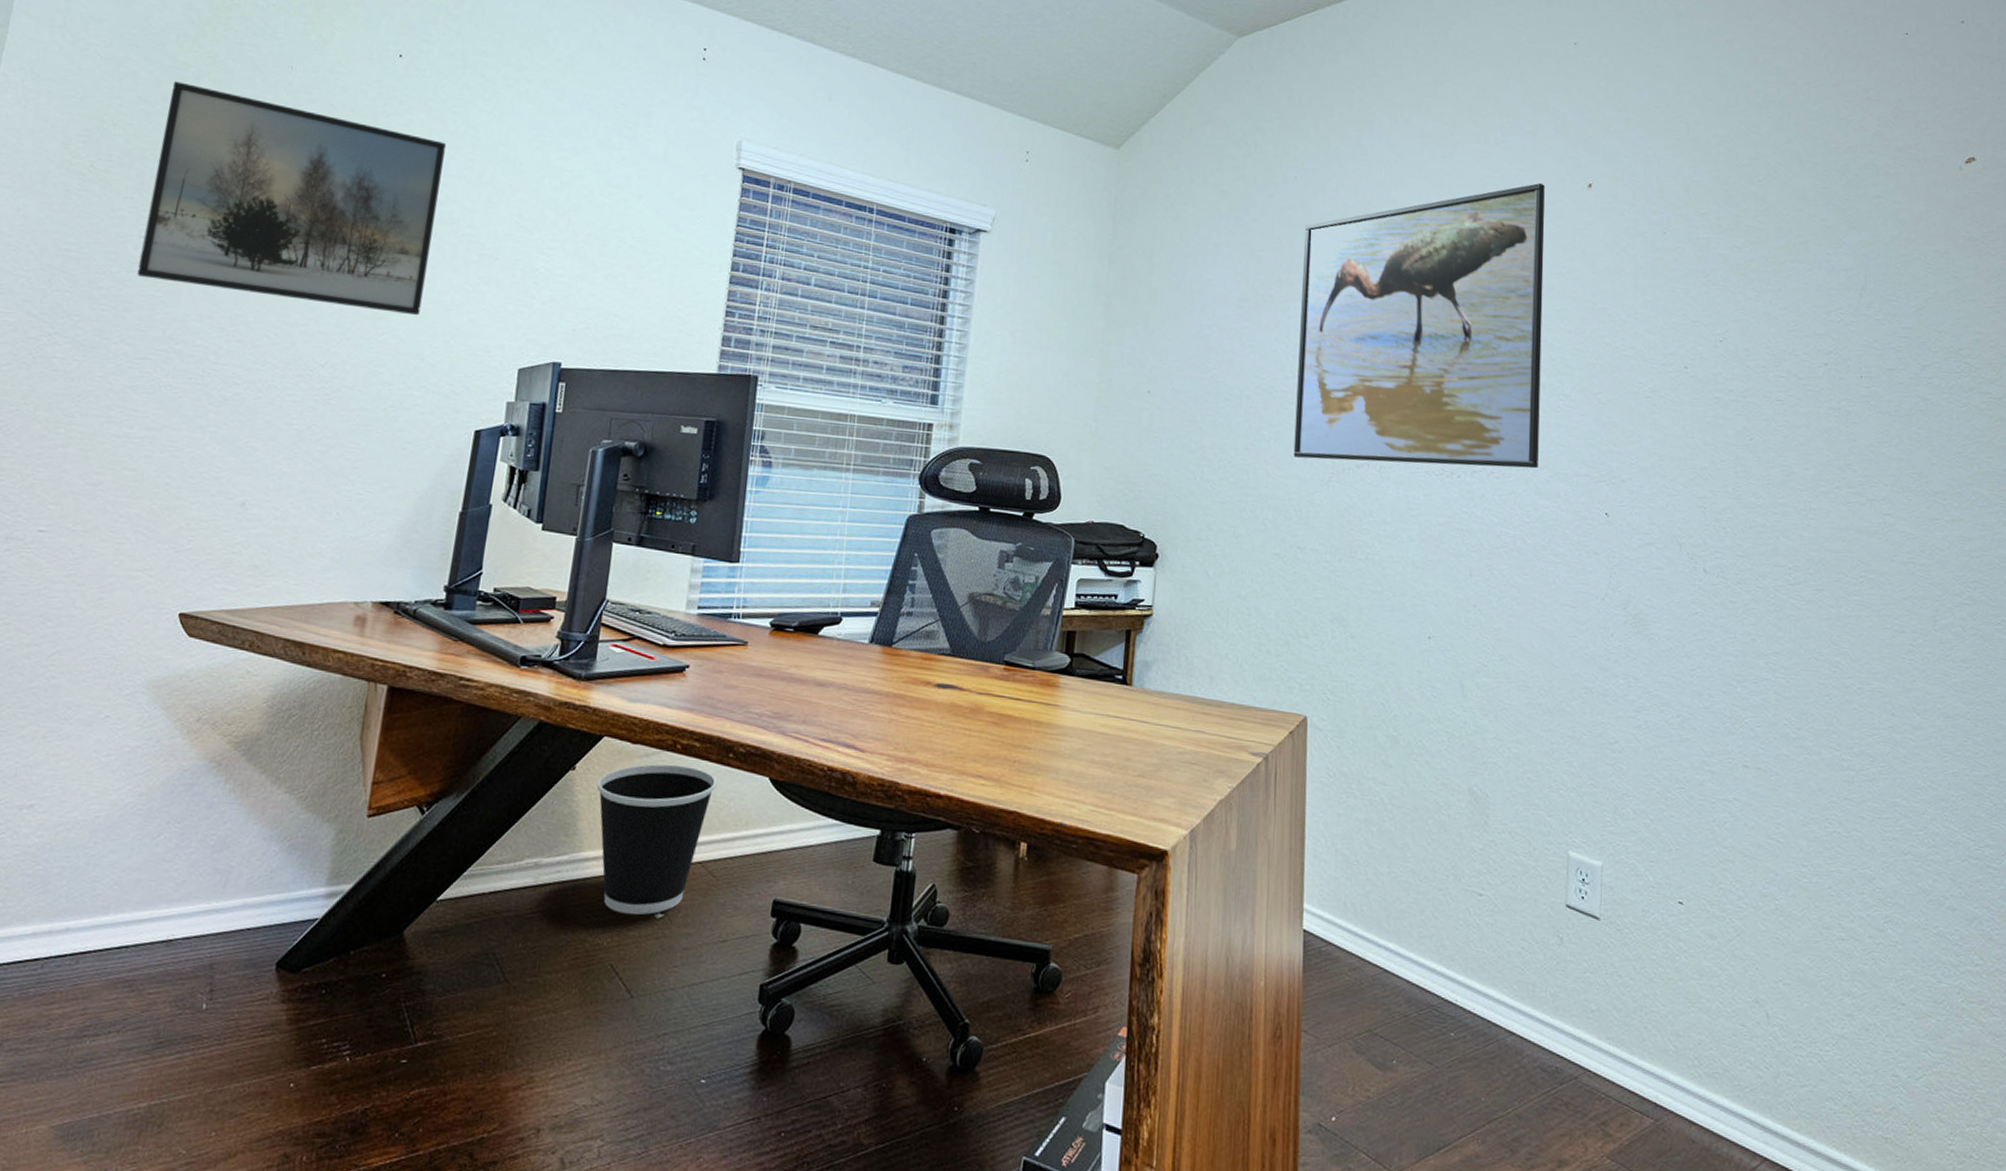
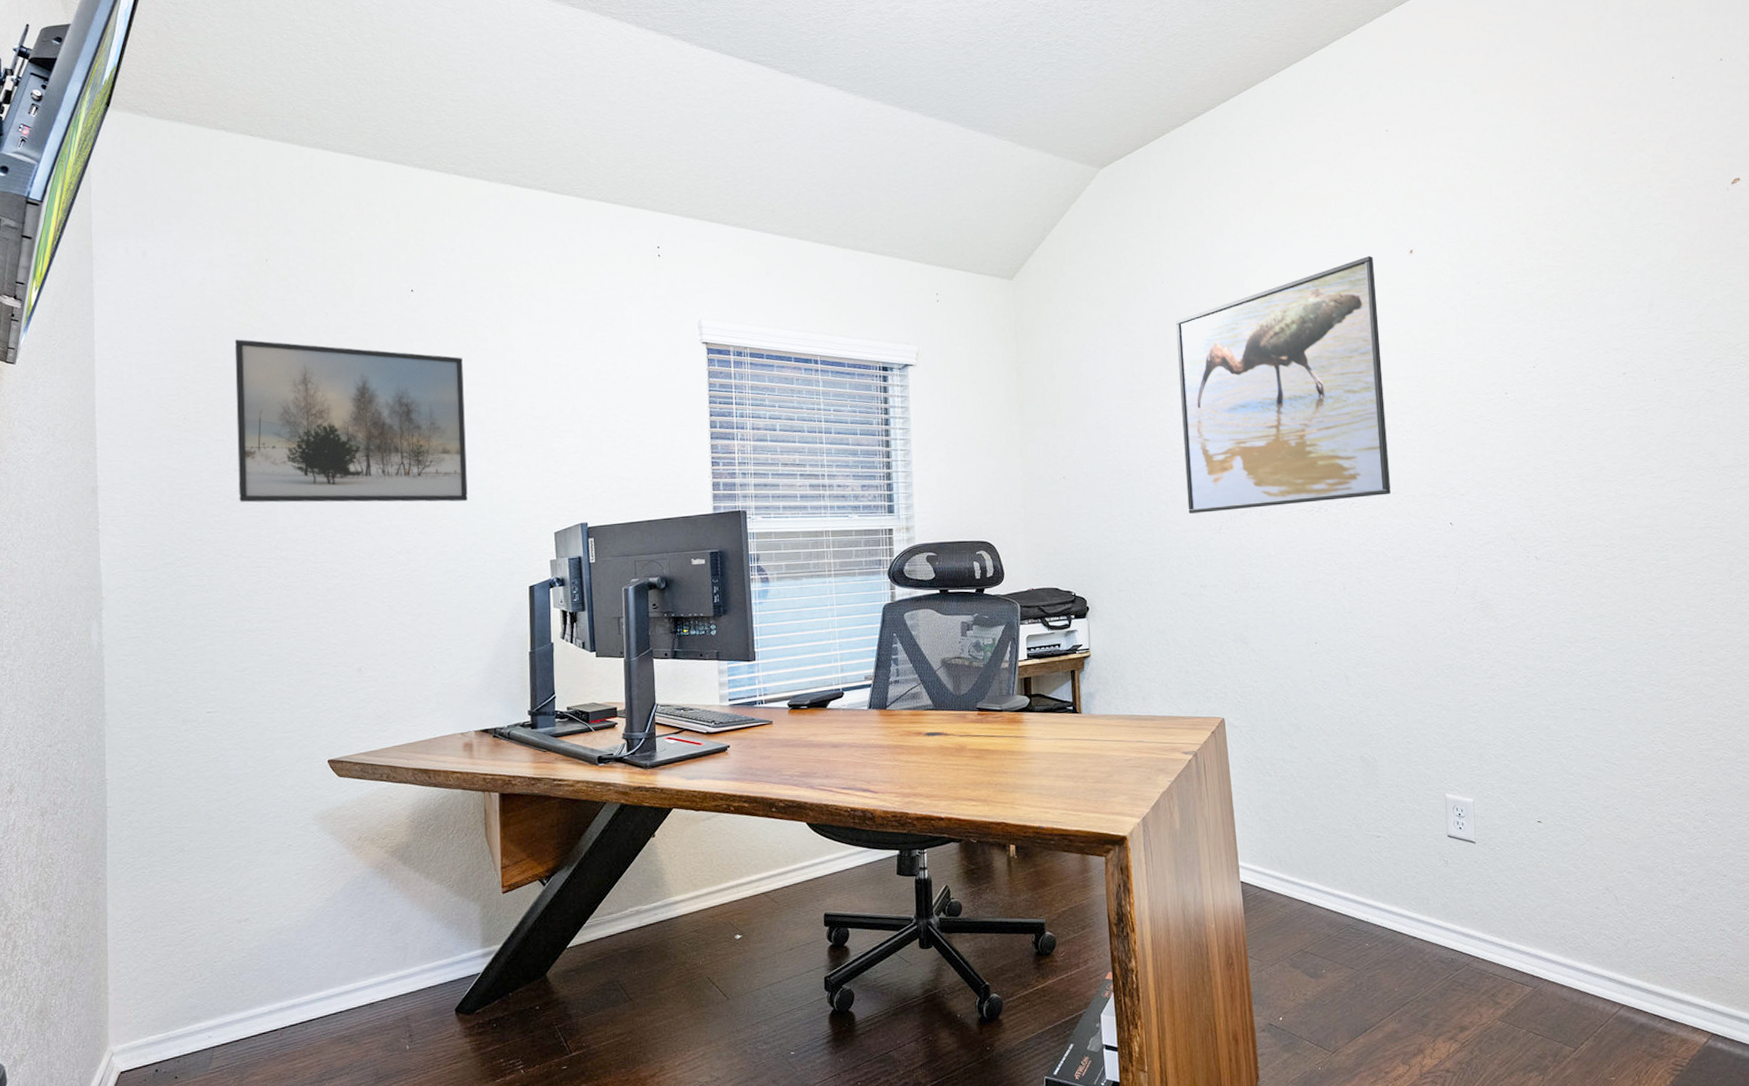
wastebasket: present [596,764,717,915] -> none [673,822,766,939]

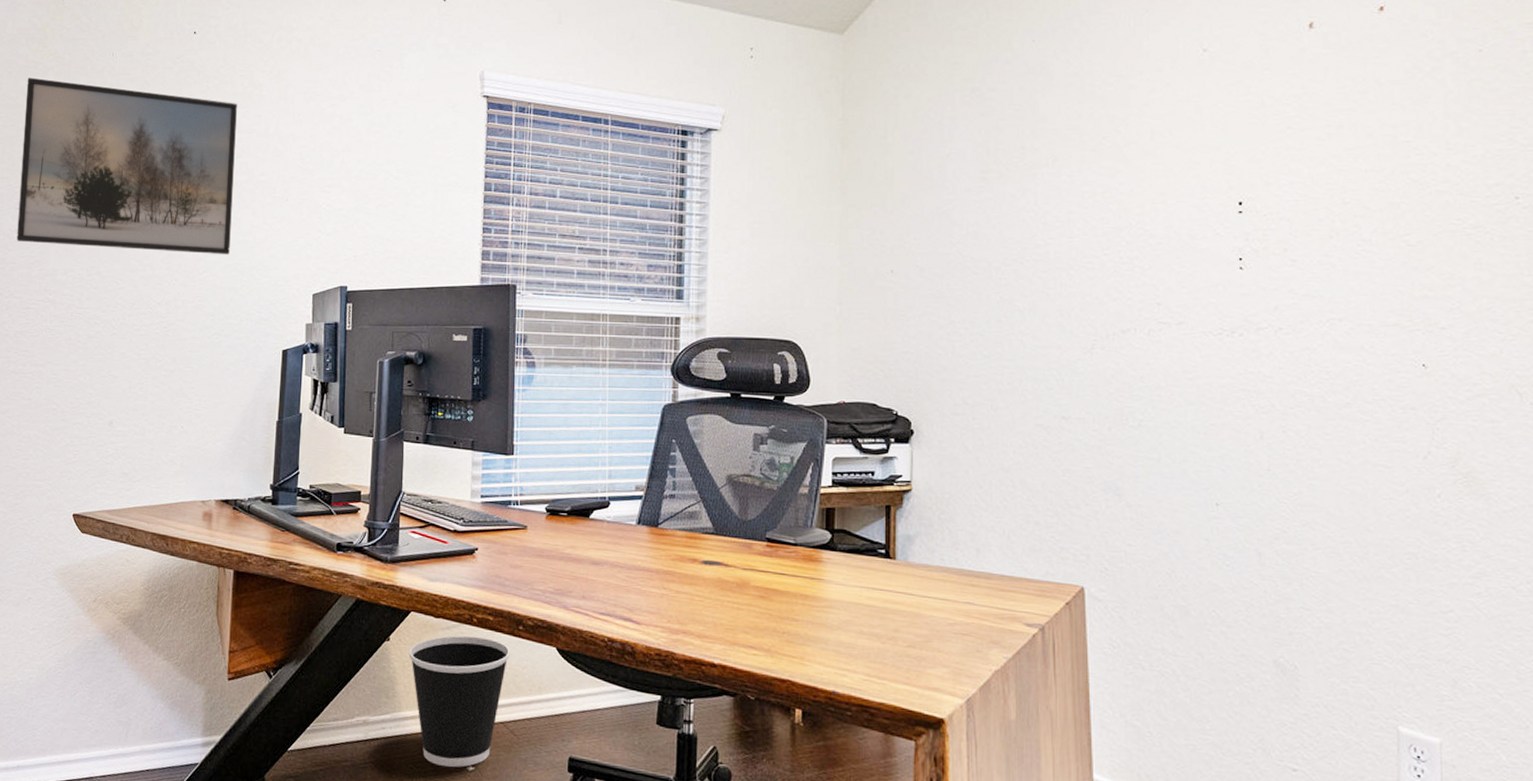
wastebasket: none [673,822,766,939] -> present [408,636,510,768]
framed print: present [1176,255,1391,514] -> none [1048,12,1336,327]

